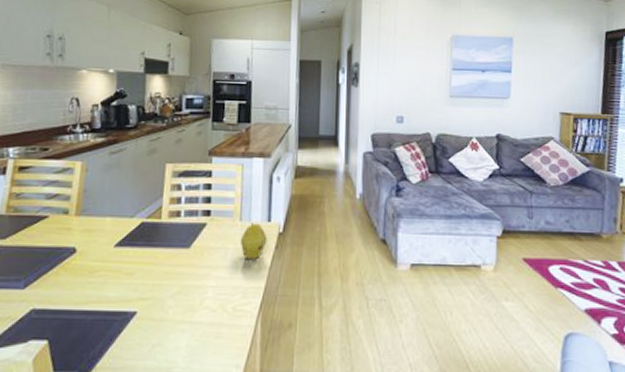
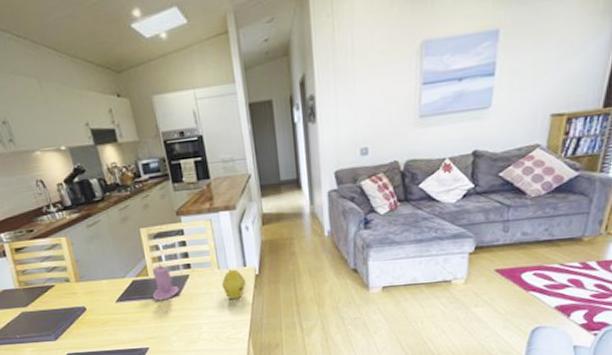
candle: none [159,206,192,251] -> present [153,264,179,301]

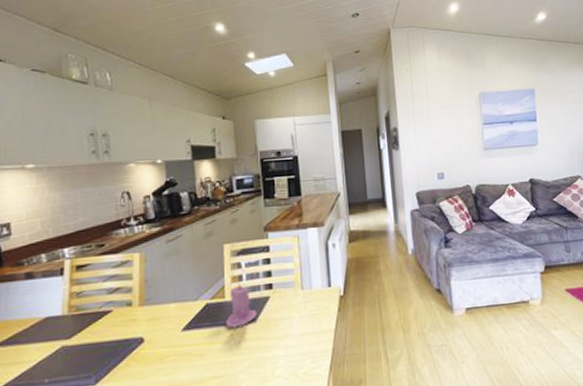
fruit: present [222,269,246,300] -> none [305,289,330,325]

